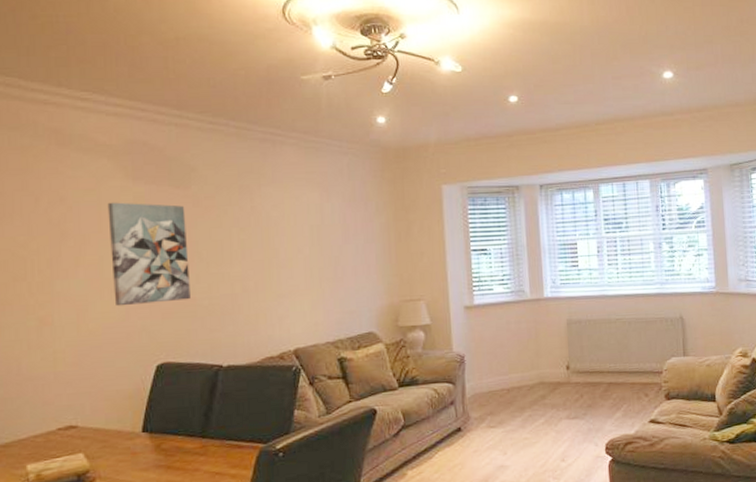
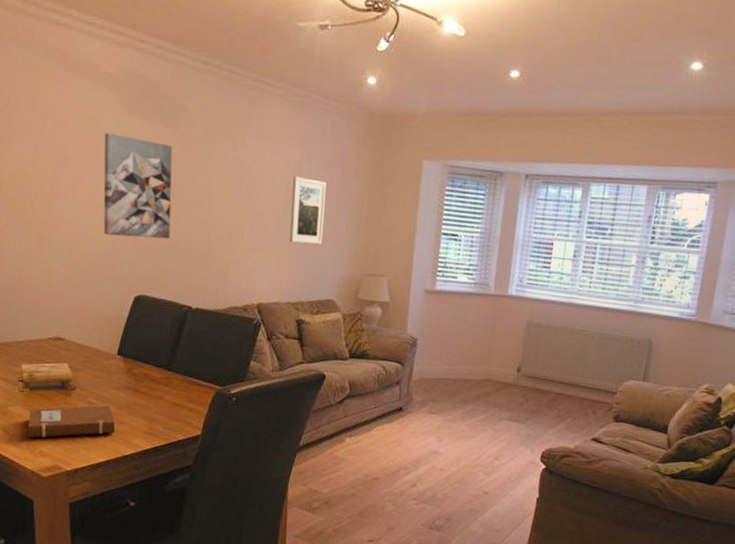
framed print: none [316,217,355,282] -> present [289,176,327,245]

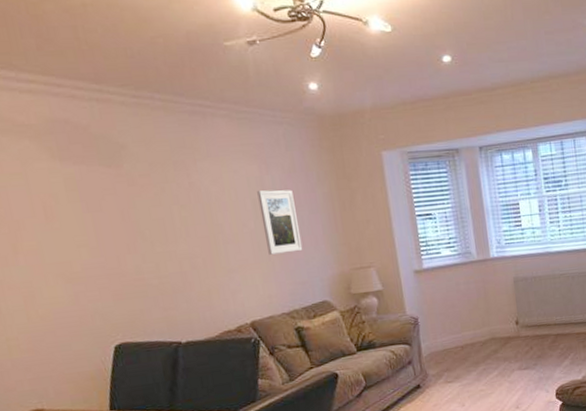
wall art: present [103,132,173,240] -> none [37,184,139,291]

